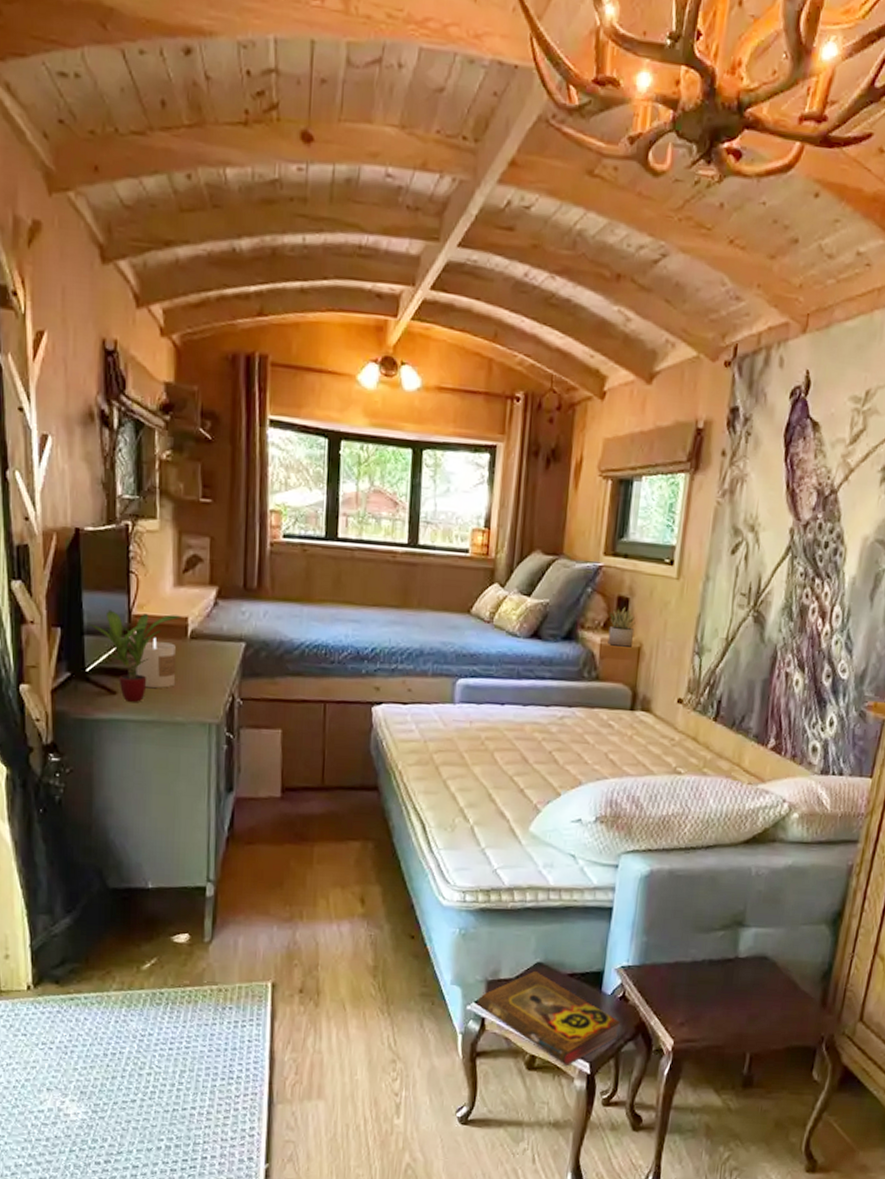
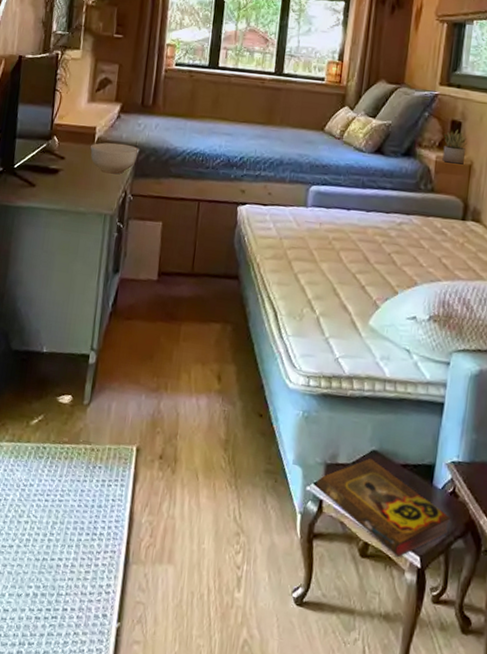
potted plant: present [88,609,181,703] -> none [20,119,91,194]
candle: present [135,637,177,689] -> none [51,142,85,184]
bowl: none [183,636,245,675] -> present [90,142,139,174]

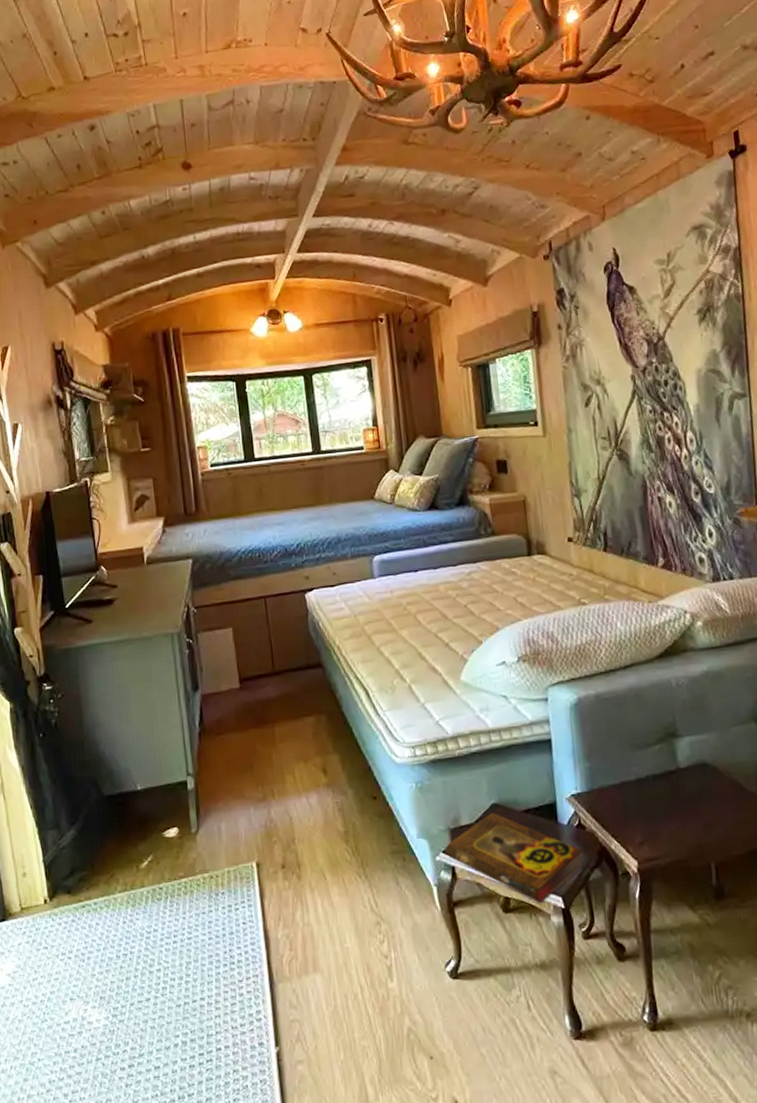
bowl: present [90,142,139,174] -> none [141,557,192,592]
succulent plant: present [442,129,467,165] -> none [491,468,518,503]

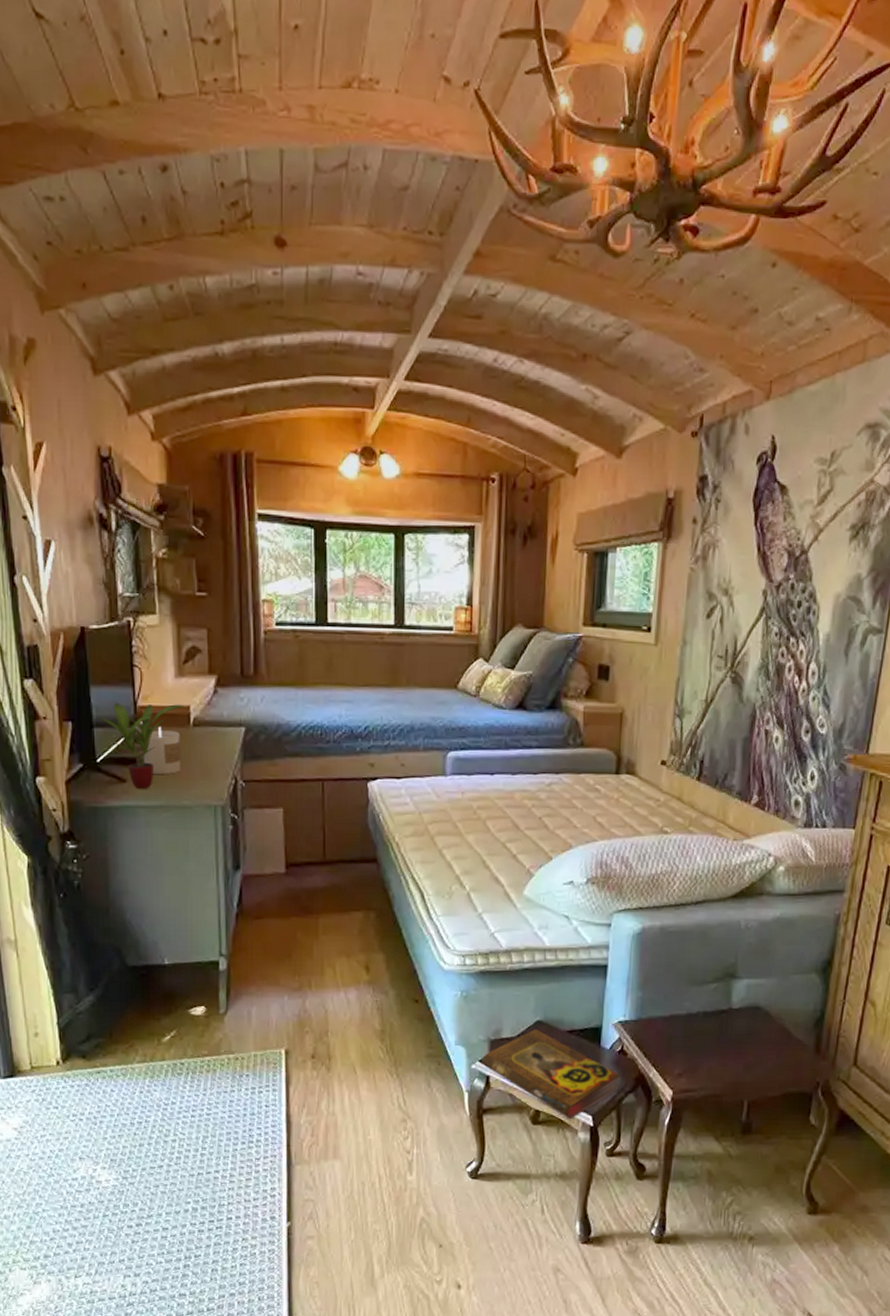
potted plant: none [64,546,137,628] -> present [97,702,184,790]
candle: none [105,568,140,613] -> present [143,726,181,775]

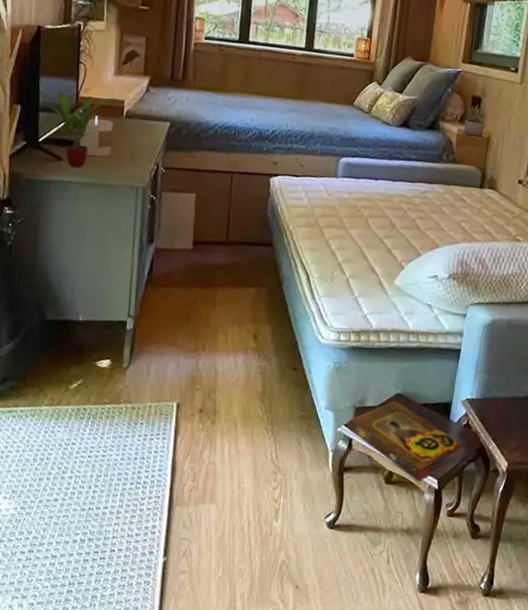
succulent plant: none [590,675,617,713] -> present [463,104,486,137]

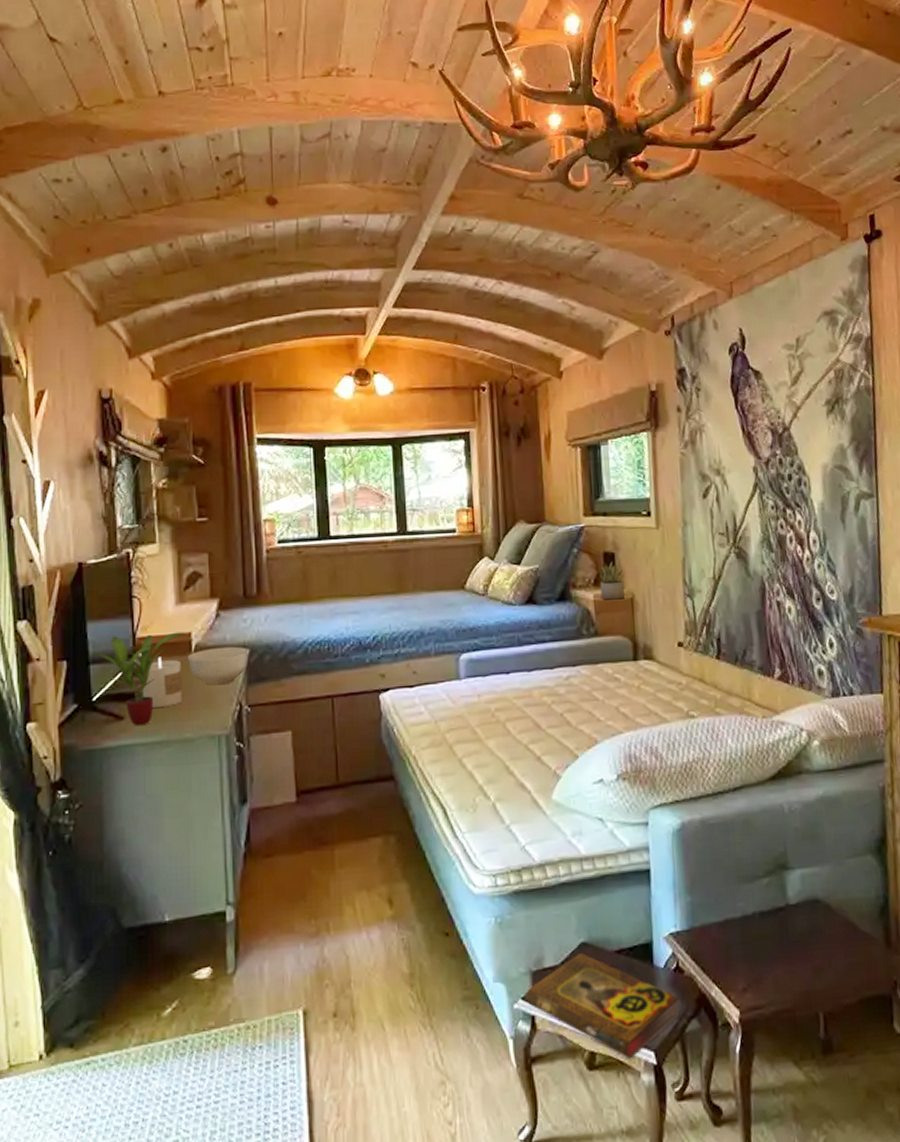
bowl: none [119,116,170,148] -> present [188,646,249,686]

